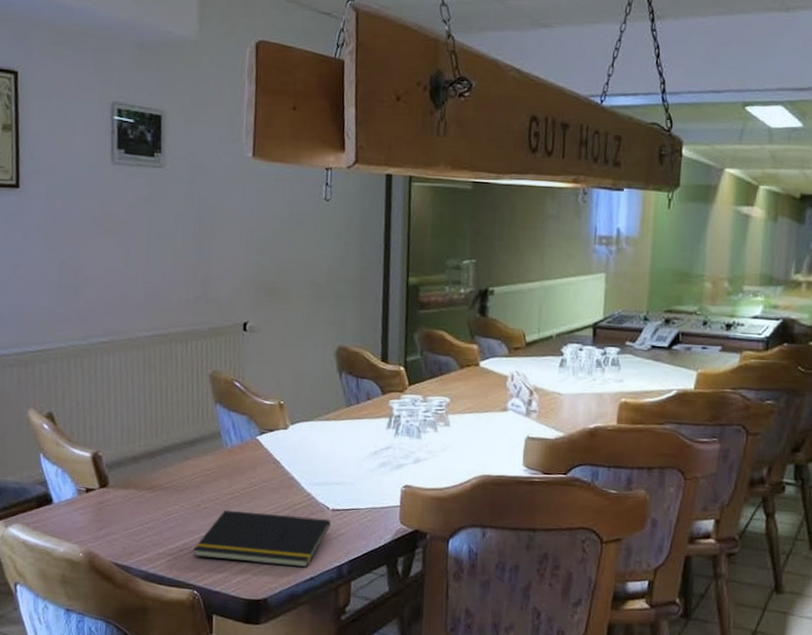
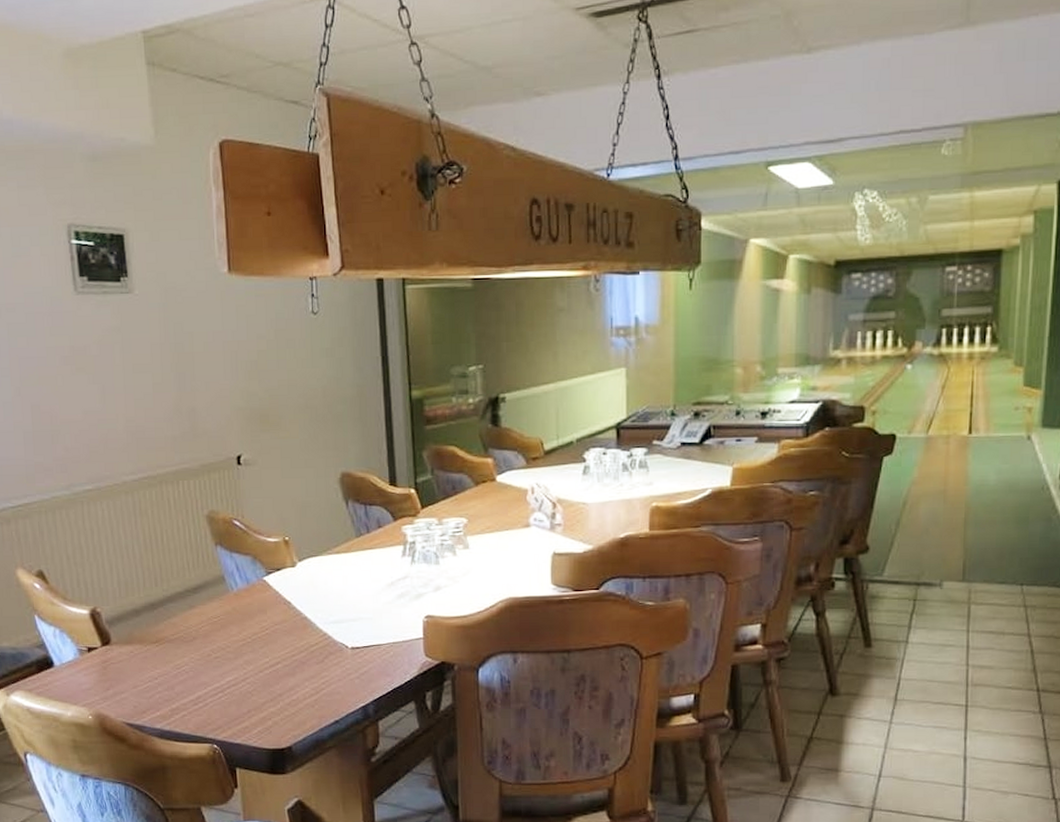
notepad: present [192,509,331,568] -> none [207,657,351,711]

